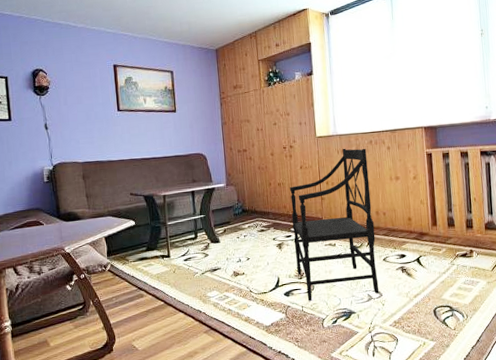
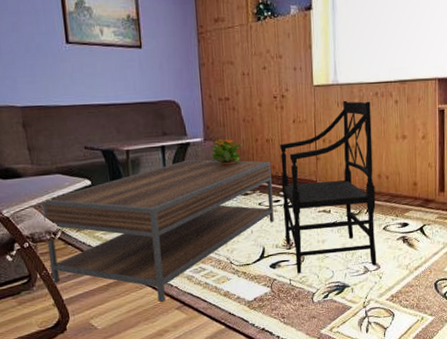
coffee table: none [96,201,287,326] -> present [42,159,274,302]
potted flower: none [232,184,259,206] -> present [210,138,243,166]

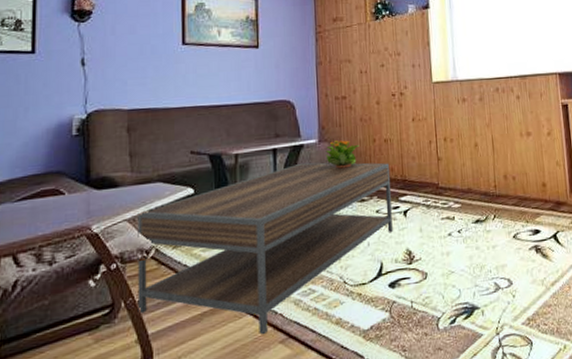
armchair: present [280,100,377,274] -> none [399,96,509,294]

